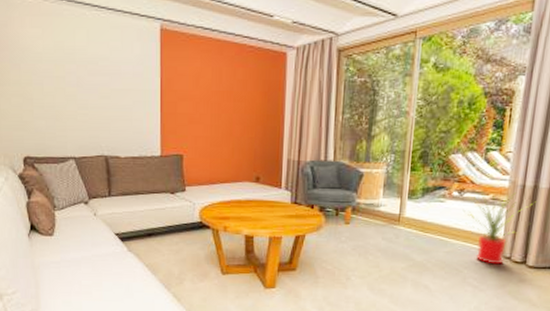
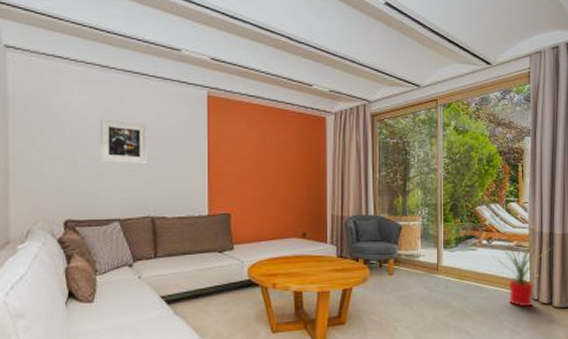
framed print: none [54,54,101,102] -> present [101,118,148,164]

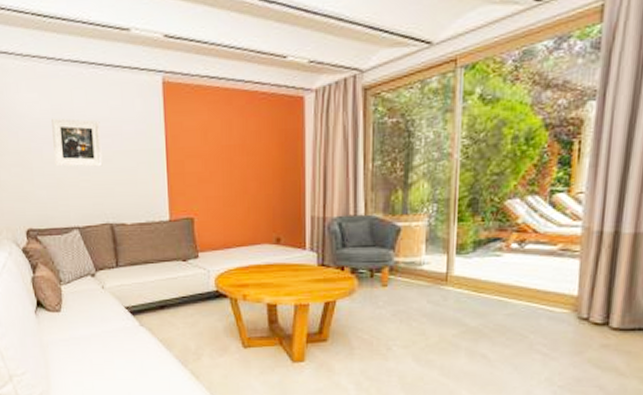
house plant: present [492,235,551,307] -> none [524,237,614,327]

